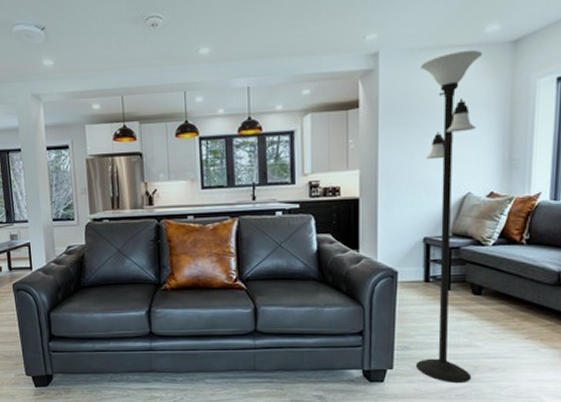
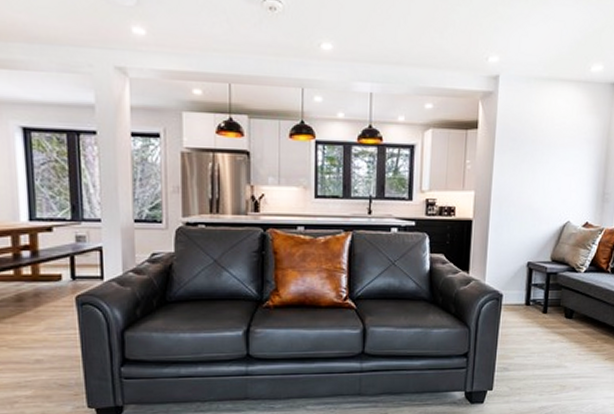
floor lamp: present [415,50,483,384] -> none [512,86,588,403]

